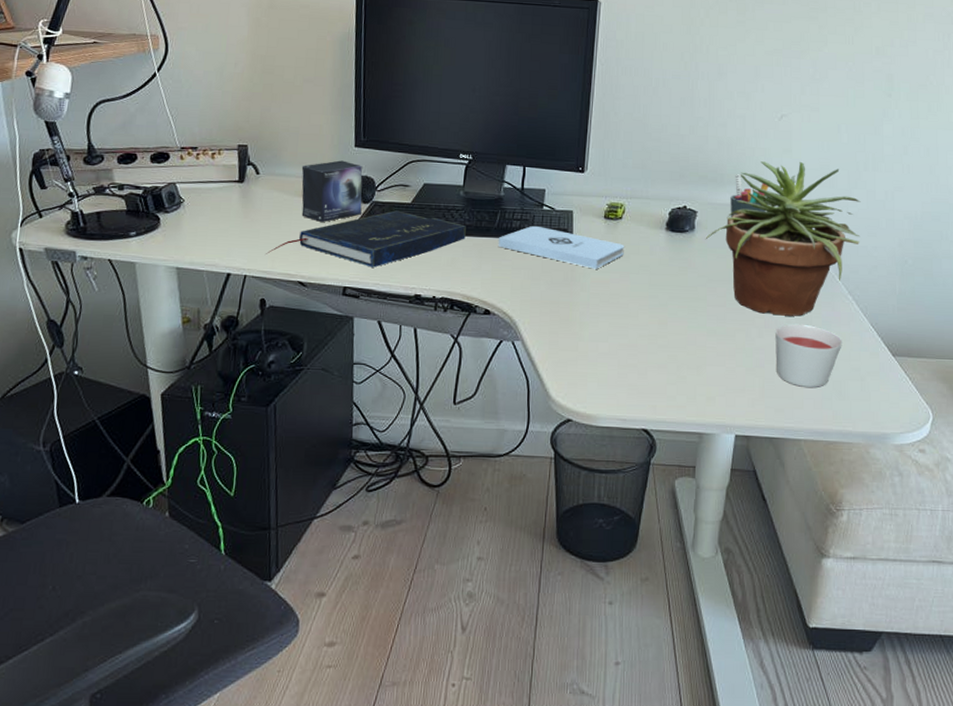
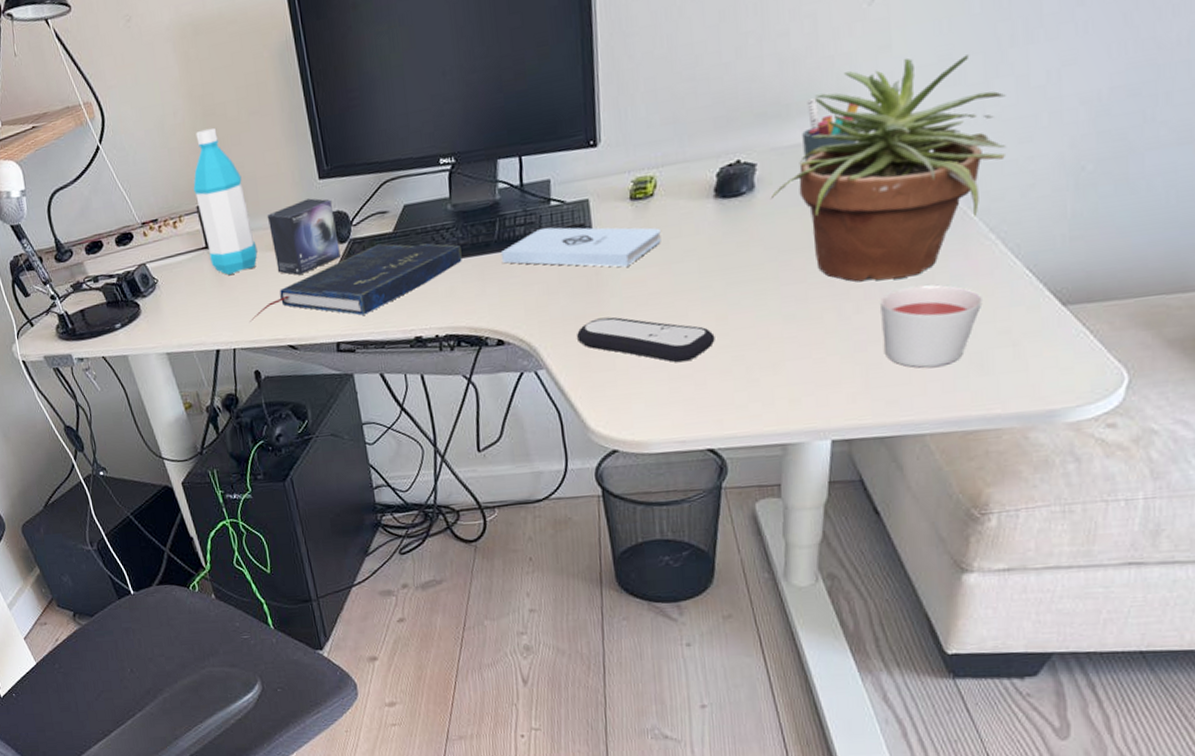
water bottle: none [238,83,287,209] -> present [193,127,258,275]
remote control: none [550,306,656,354] -> present [577,317,715,363]

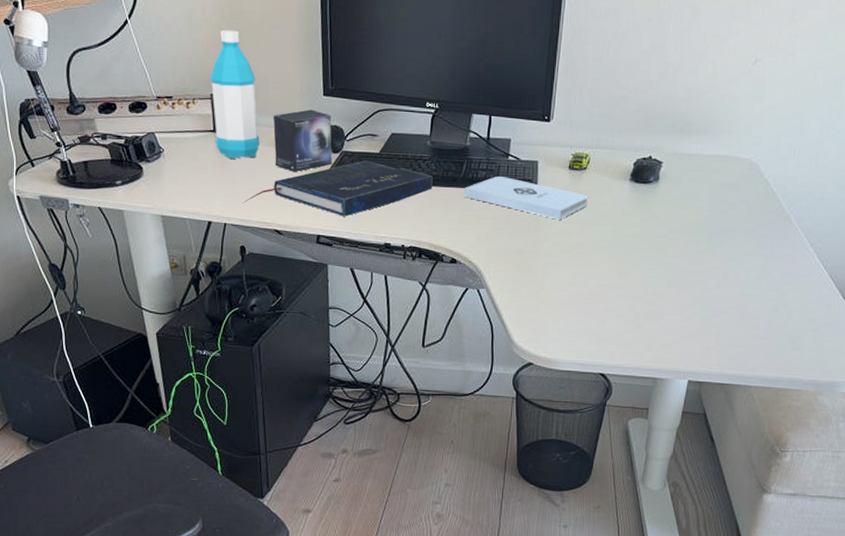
remote control: present [577,317,715,363] -> none [514,256,617,302]
potted plant: present [770,54,1007,282] -> none [669,109,832,268]
pen holder: present [802,98,859,162] -> none [696,123,737,168]
candle: present [880,284,983,368] -> none [732,275,800,338]

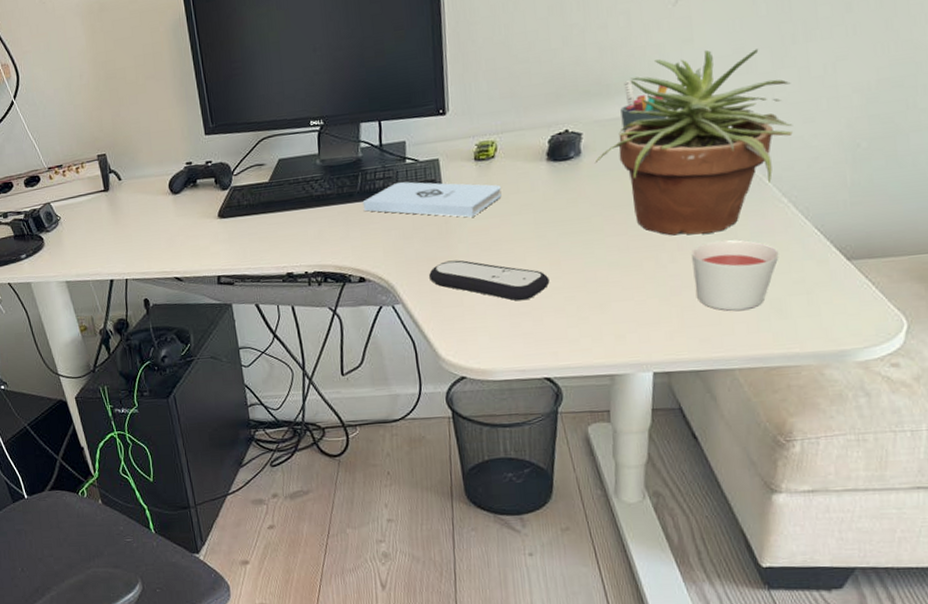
water bottle: present [210,29,260,159] -> none [95,88,150,215]
book: present [243,160,433,217] -> none [141,191,329,256]
small box: present [273,109,332,172] -> none [158,151,223,217]
remote control: none [514,256,617,302] -> present [429,260,550,301]
potted plant: none [669,109,832,268] -> present [594,49,793,236]
pen holder: none [696,123,737,168] -> present [620,80,668,133]
candle: none [732,275,800,338] -> present [691,239,779,312]

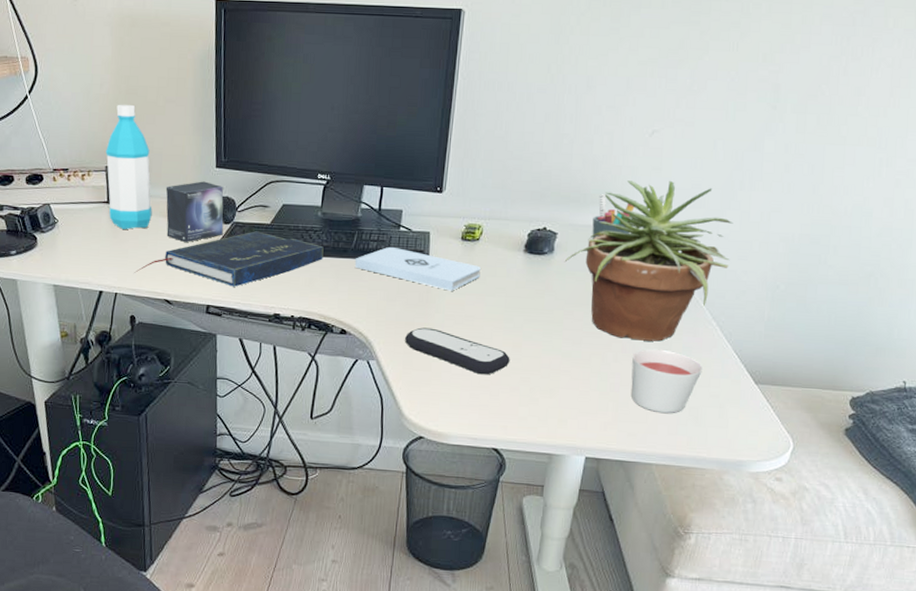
water bottle: none [95,88,150,215] -> present [106,104,152,229]
book: none [141,191,329,256] -> present [134,231,324,287]
small box: none [158,151,223,217] -> present [165,181,224,242]

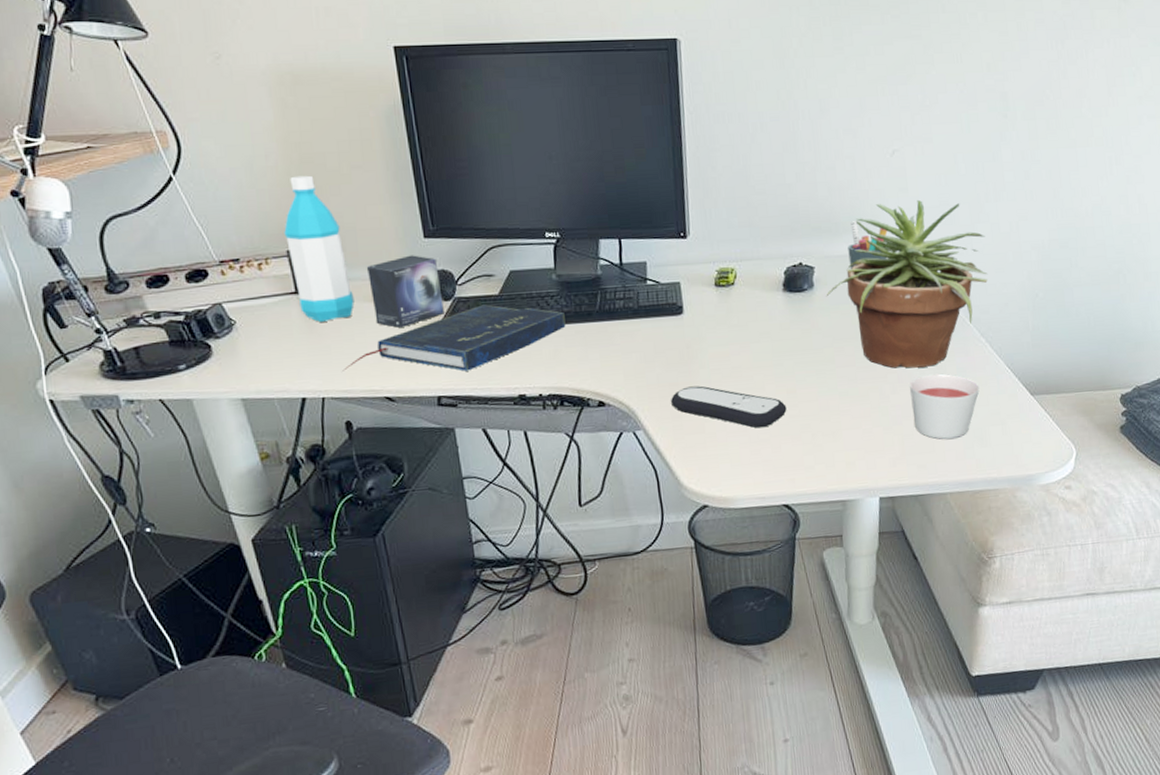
notepad: present [354,247,481,291] -> none [602,303,741,343]

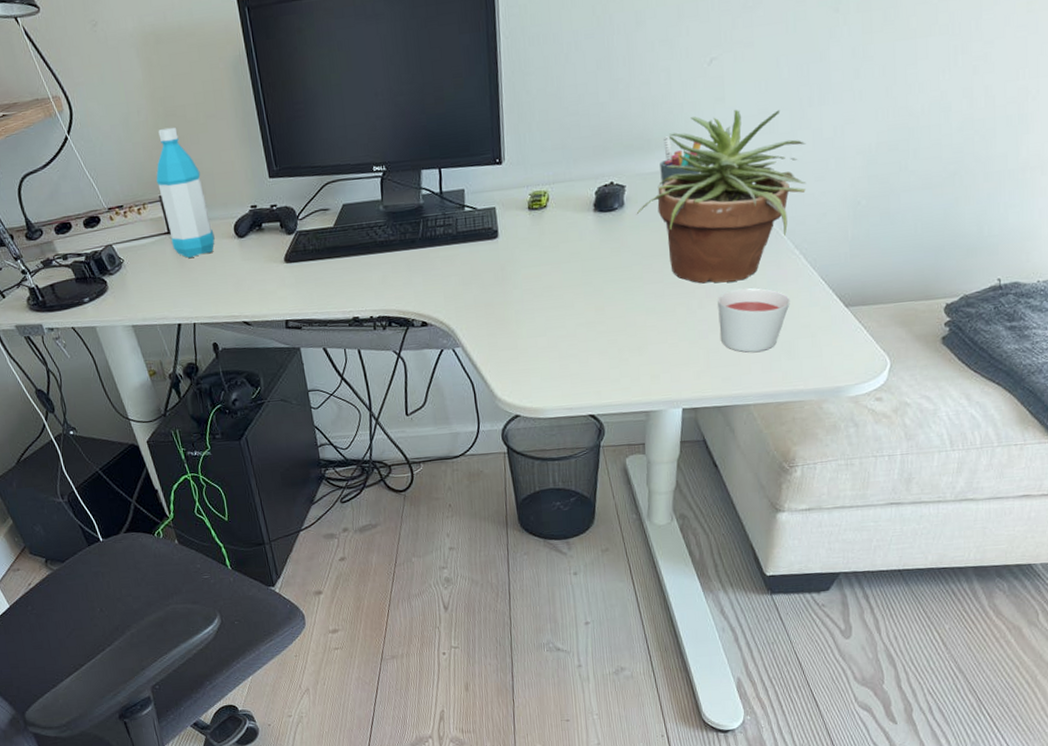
book: present [342,304,566,371] -> none [208,236,392,300]
small box: present [366,255,444,328] -> none [223,194,288,261]
remote control: present [671,385,787,428] -> none [486,305,595,344]

